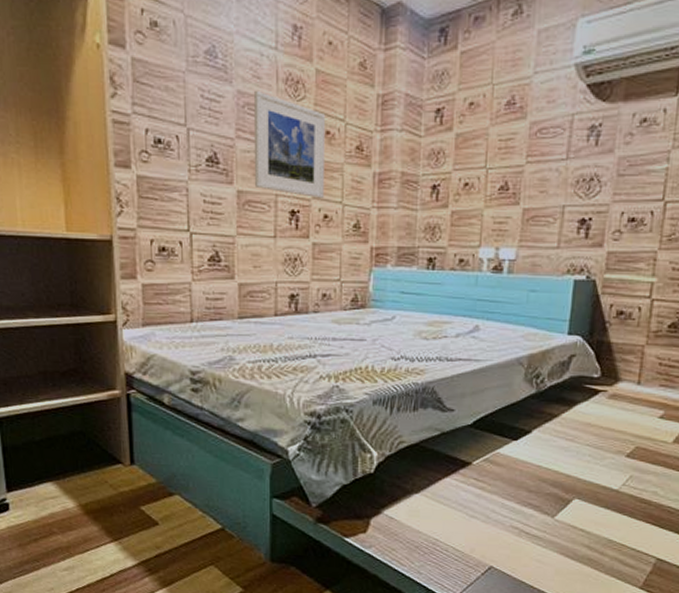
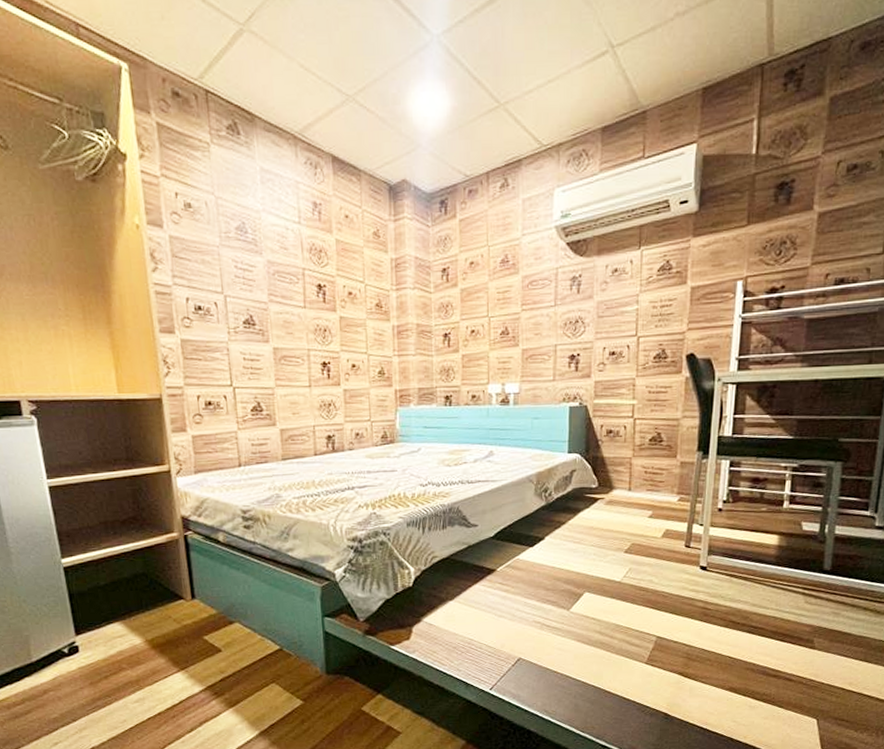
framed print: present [253,90,326,199] -> none [282,259,351,351]

